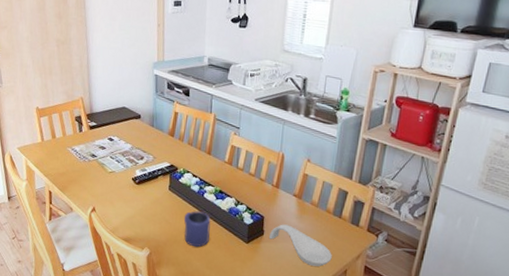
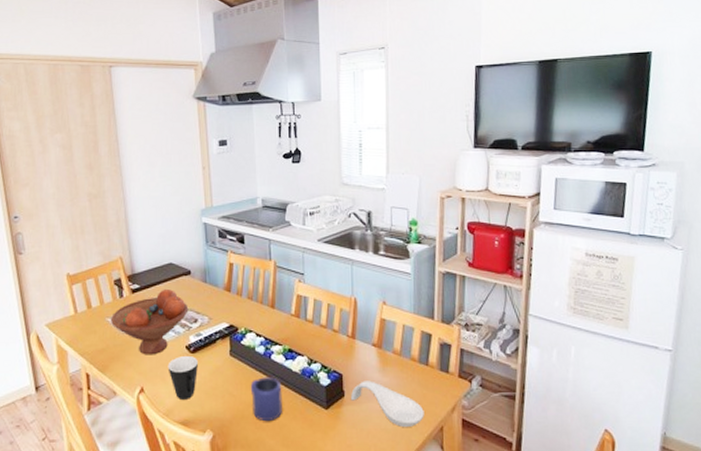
fruit bowl: none [71,129,137,183] -> present [111,290,189,355]
mug: none [116,186,142,221] -> present [167,356,198,399]

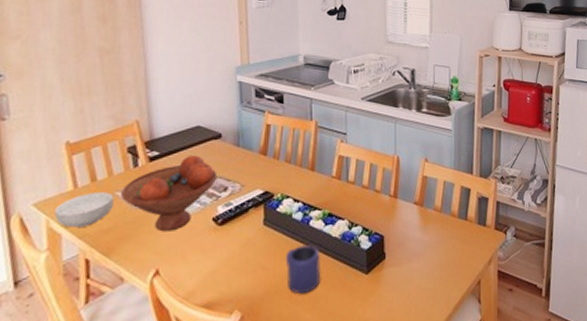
cereal bowl: none [61,318,106,346] -> present [53,192,114,228]
mug: present [167,356,198,399] -> none [190,229,226,279]
spoon rest: present [351,381,424,427] -> none [392,240,463,285]

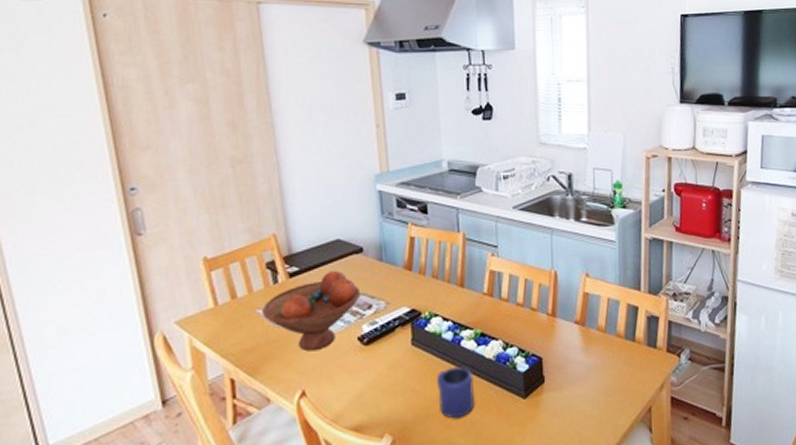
cereal bowl: present [53,192,114,228] -> none [196,310,256,346]

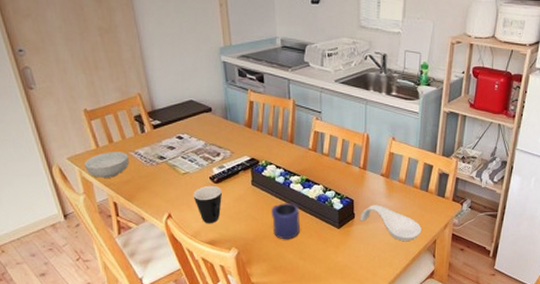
cereal bowl: none [196,310,256,346] -> present [83,152,129,178]
fruit bowl: present [263,271,361,352] -> none [134,126,211,186]
mug: none [335,349,373,401] -> present [193,186,222,223]
spoon rest: none [552,362,632,411] -> present [361,205,422,241]

